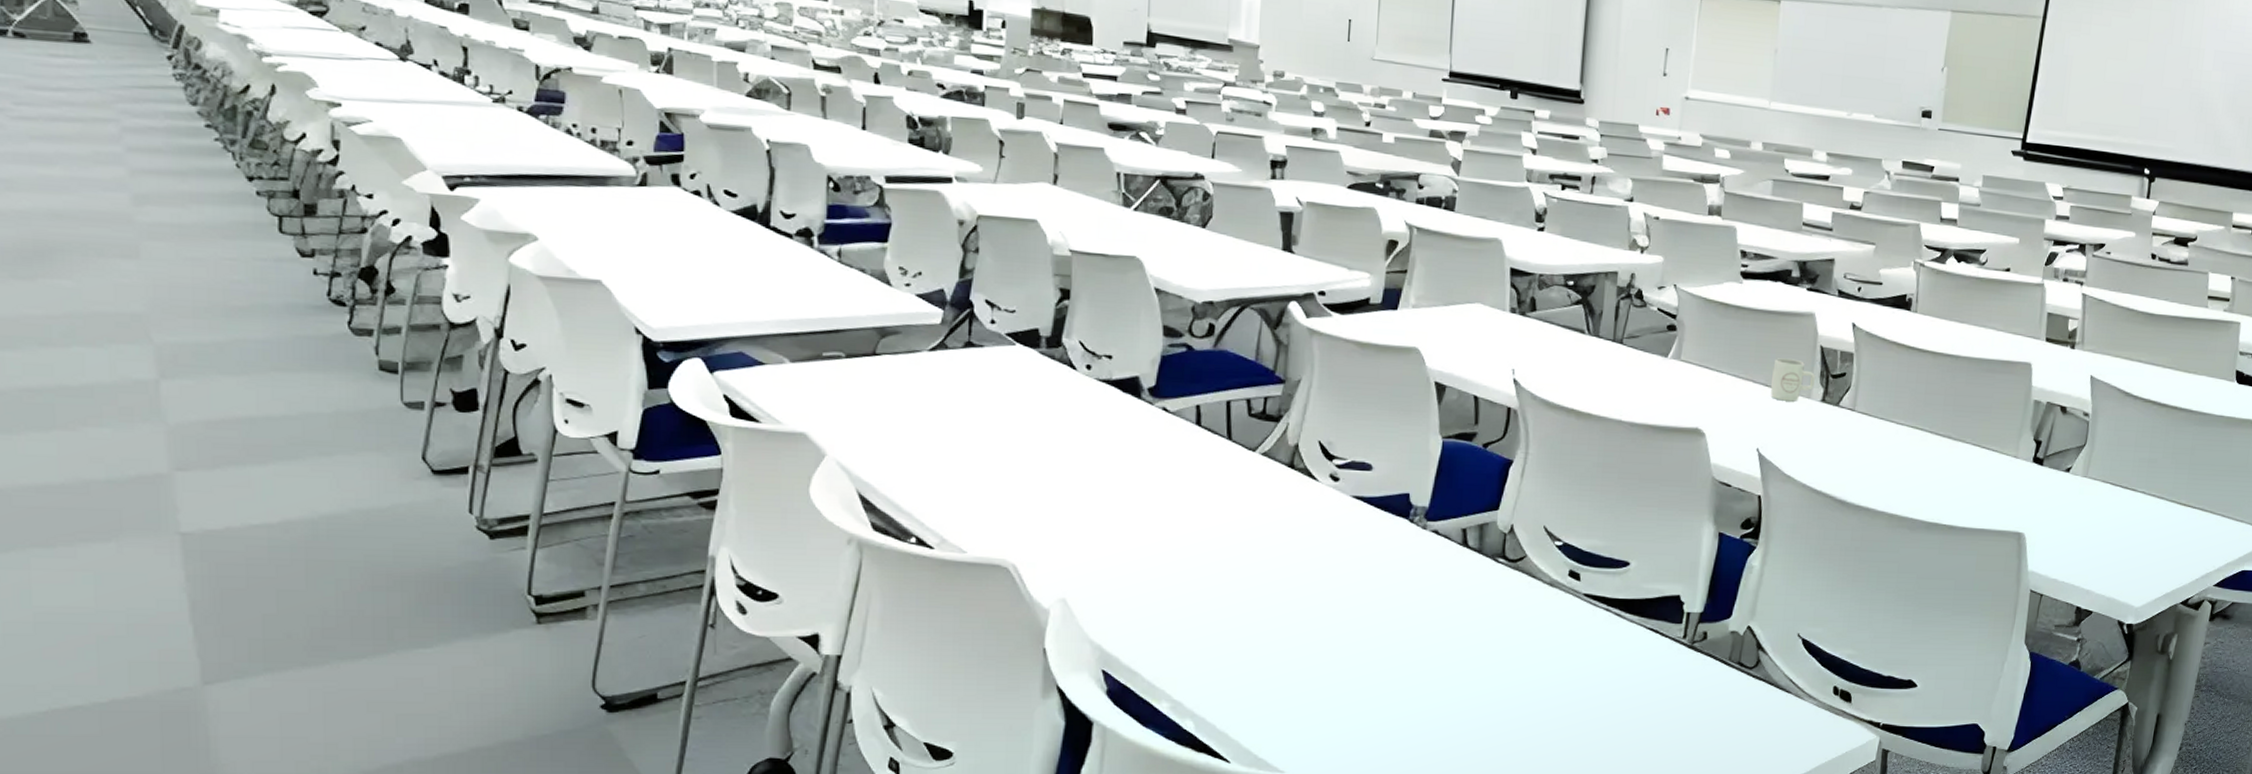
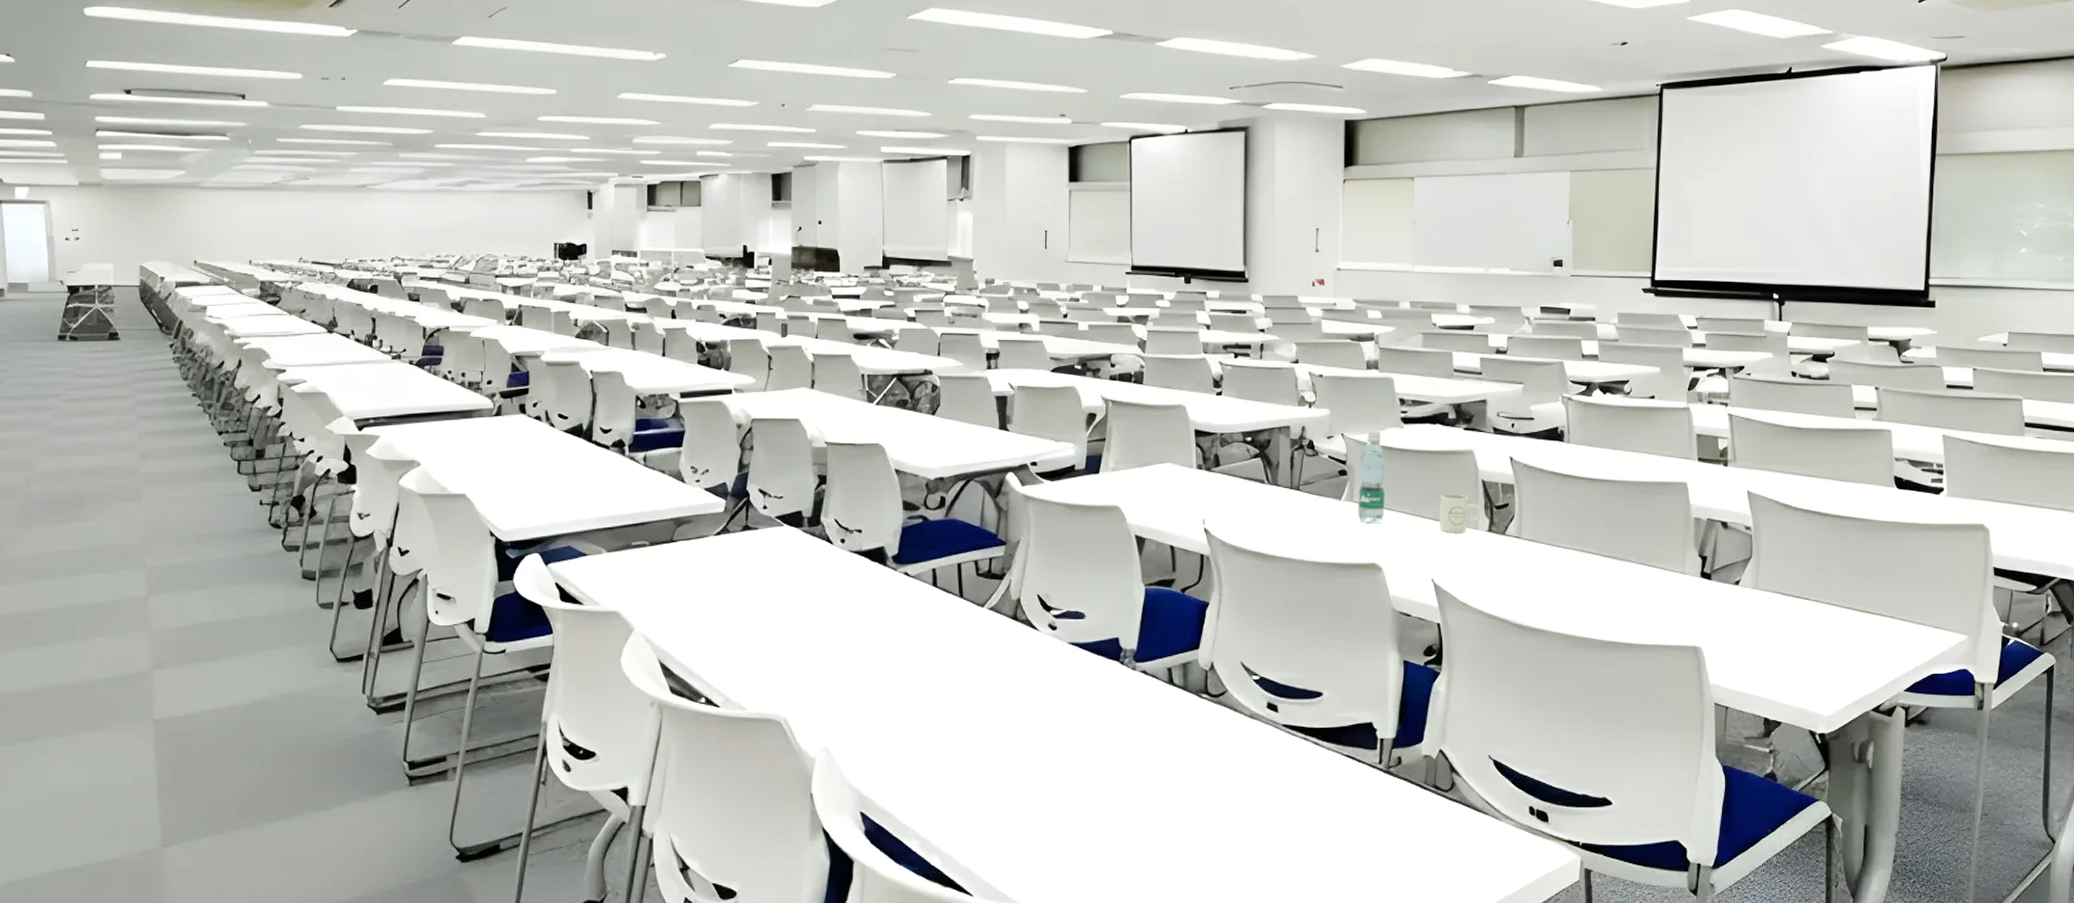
bottle: none [1684,283,1721,386] -> present [1358,430,1387,524]

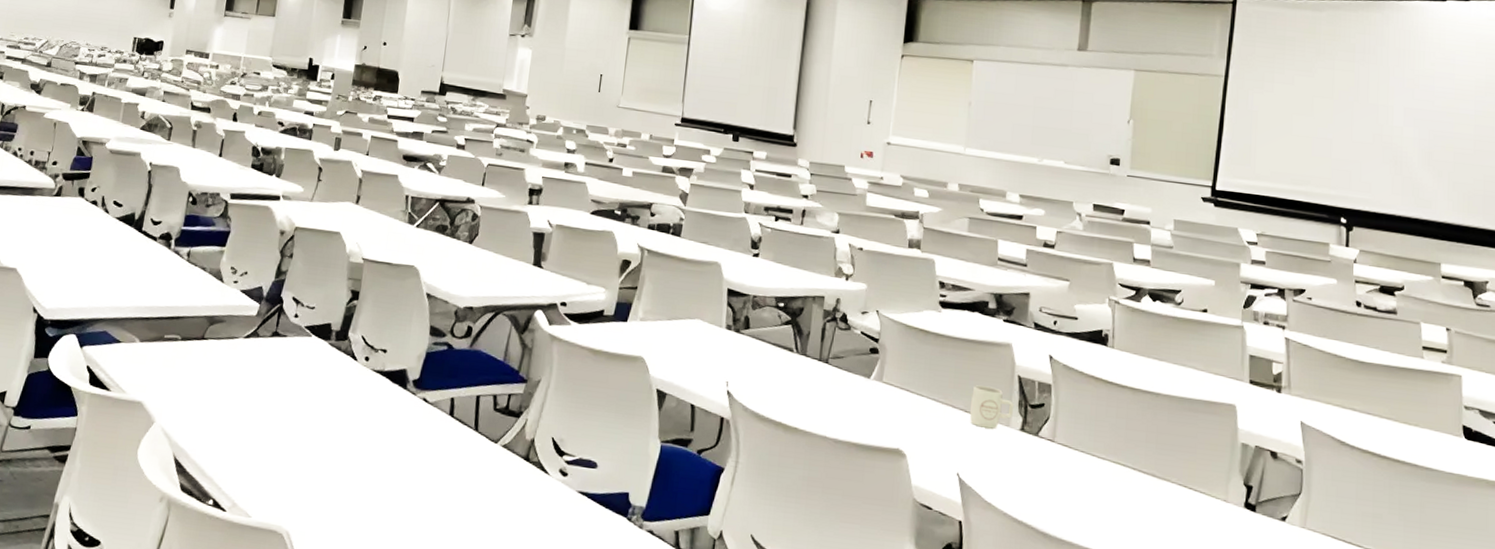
bottle: present [1358,430,1387,524] -> none [886,310,921,408]

